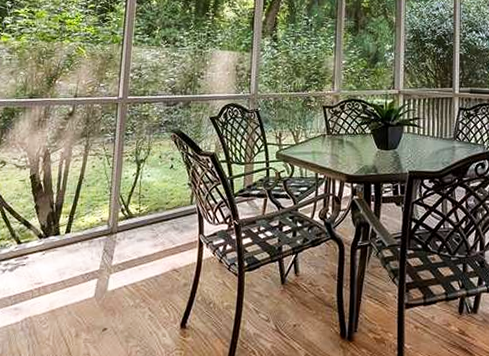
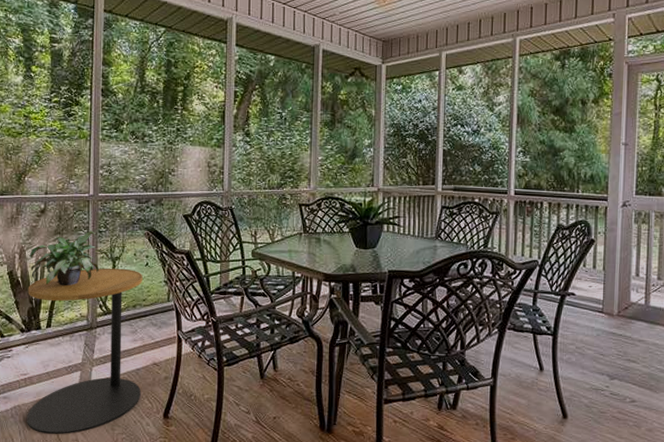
side table: none [37,170,167,349] -> present [27,268,143,435]
potted plant: none [53,133,135,190] -> present [29,230,110,286]

